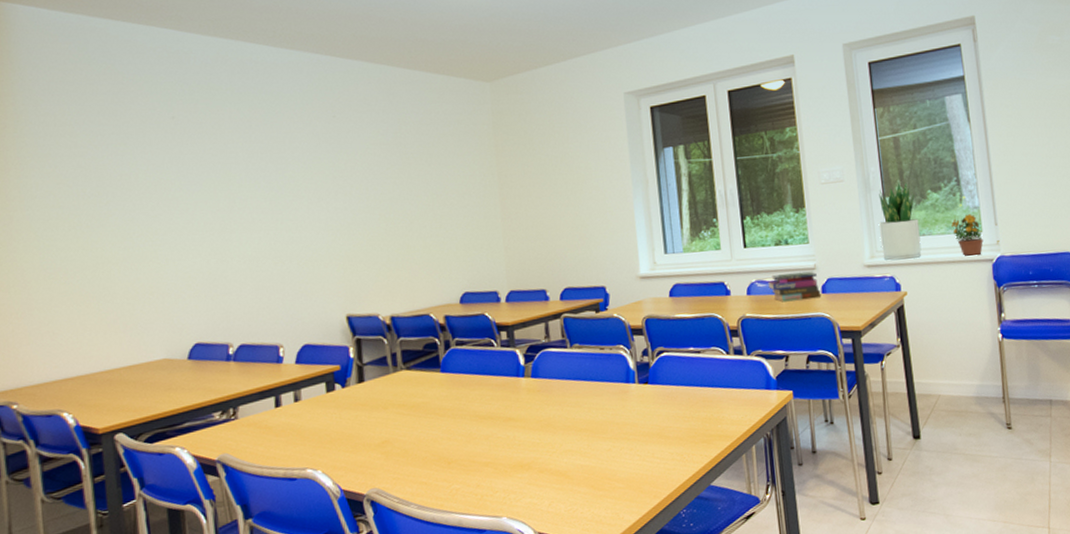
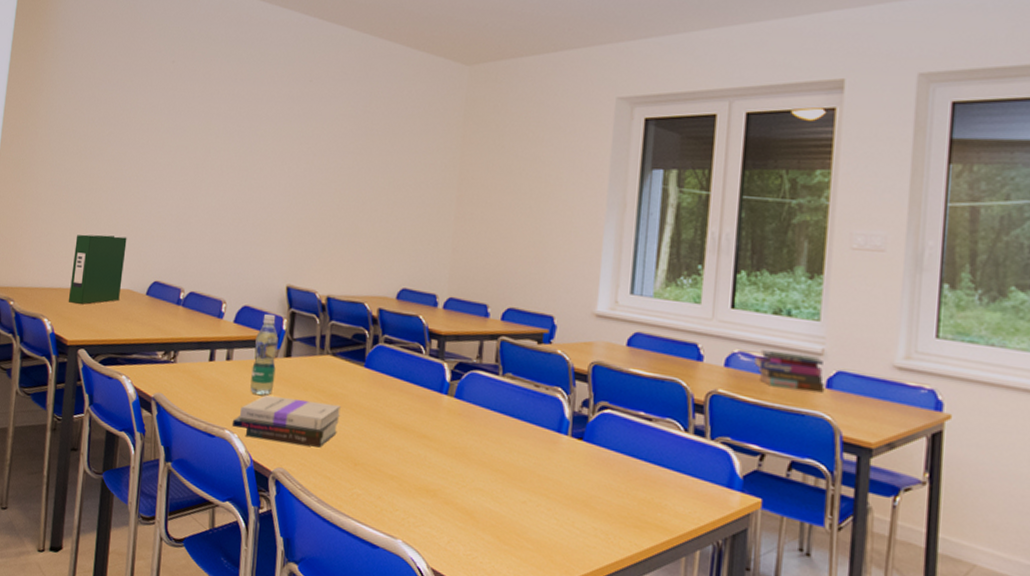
binder: none [87,306,156,389] -> present [68,234,127,304]
books: none [313,413,425,470] -> present [231,395,341,448]
bottle: none [322,345,352,428] -> present [250,313,279,396]
planter: present [879,183,921,261] -> none [924,268,989,374]

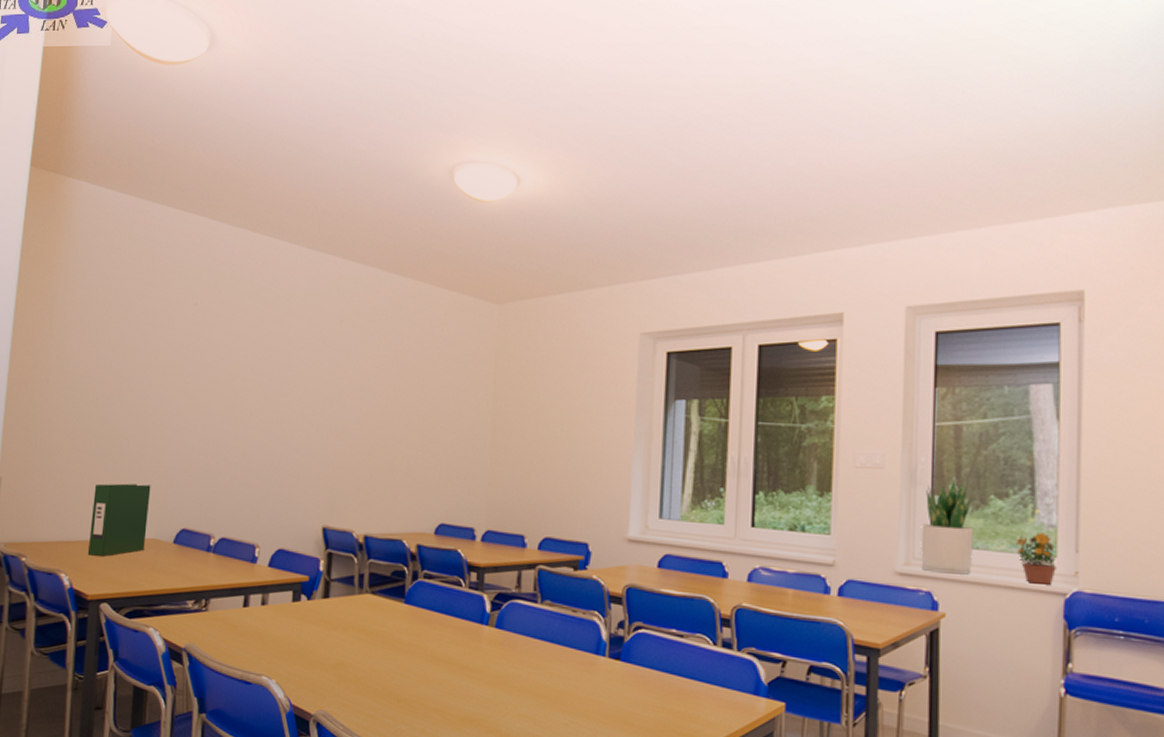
books: present [231,395,341,448] -> none [269,638,382,687]
bottle: present [250,313,279,396] -> none [287,555,316,639]
books: present [754,350,825,393] -> none [774,565,837,601]
planter: none [924,268,989,374] -> present [921,481,973,576]

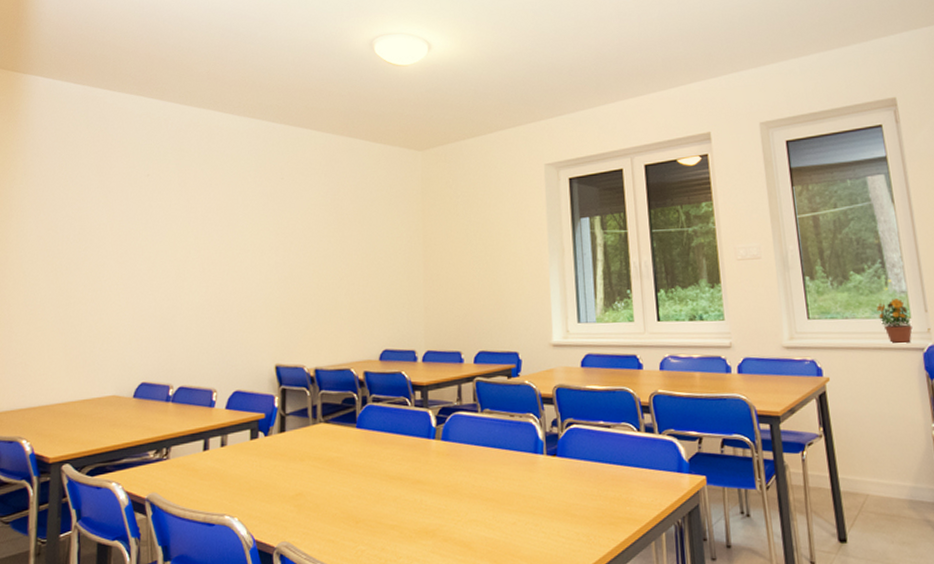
binder: present [87,483,151,556] -> none [48,345,110,419]
planter: present [921,481,973,576] -> none [798,262,844,344]

